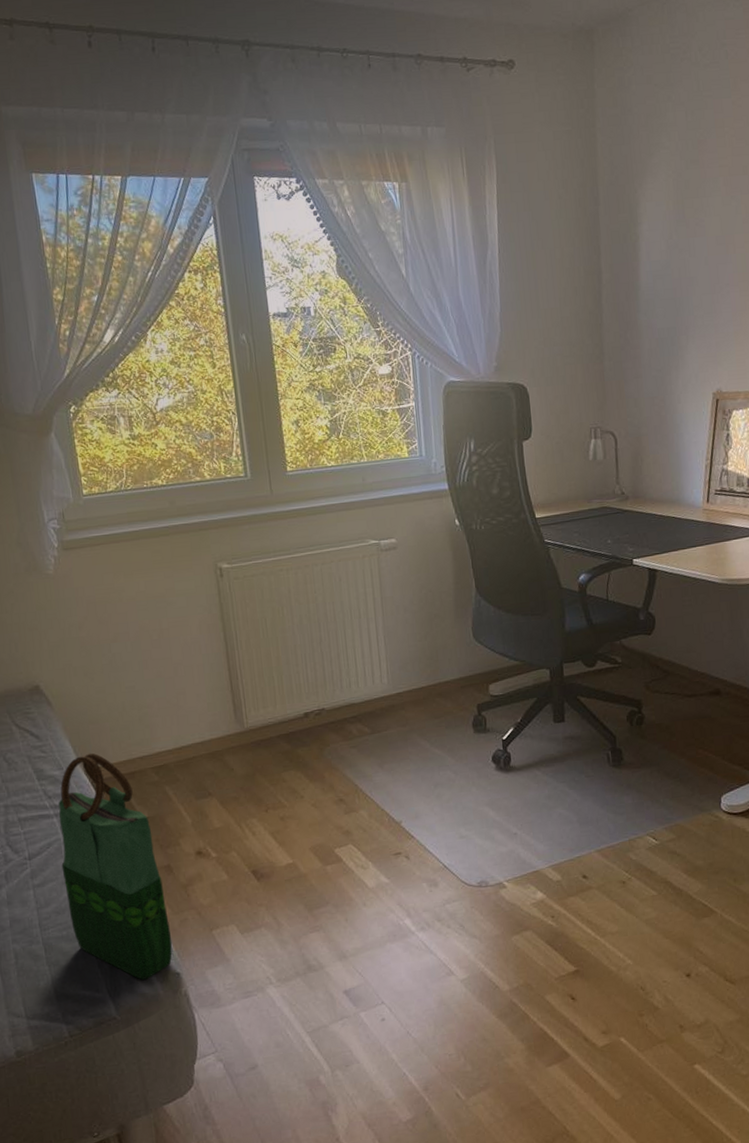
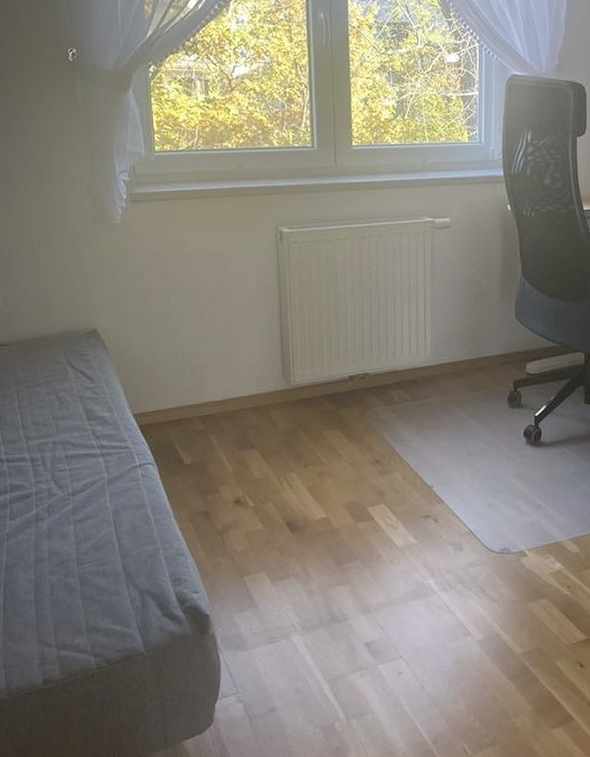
tote bag: present [58,753,173,980] -> none [103,398,204,619]

